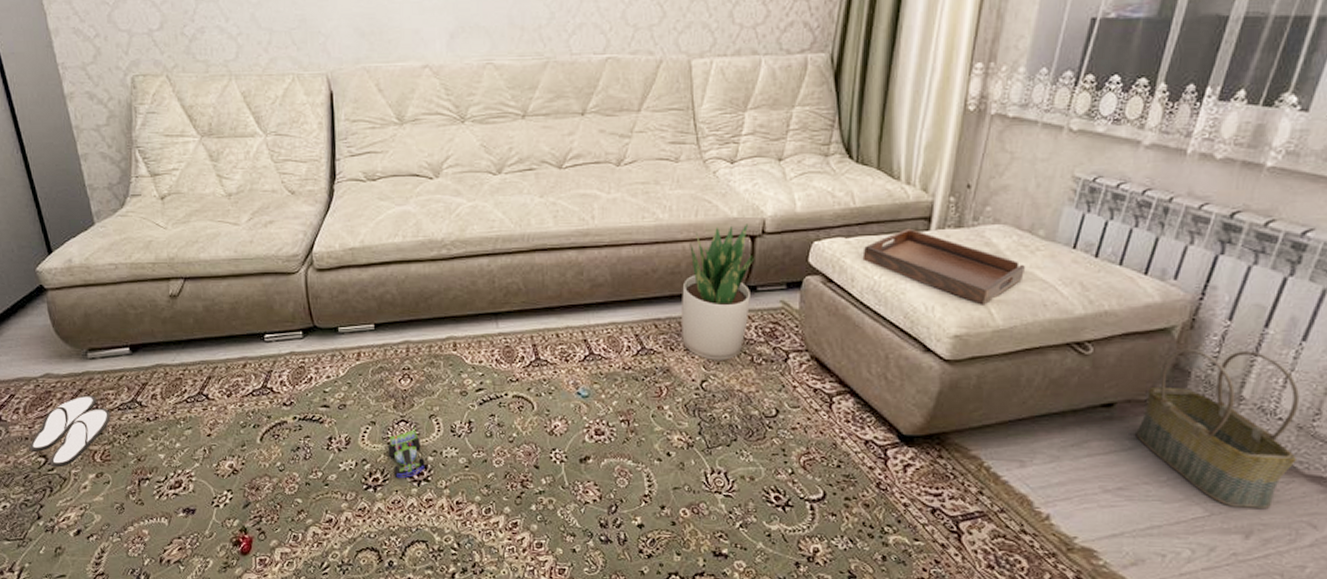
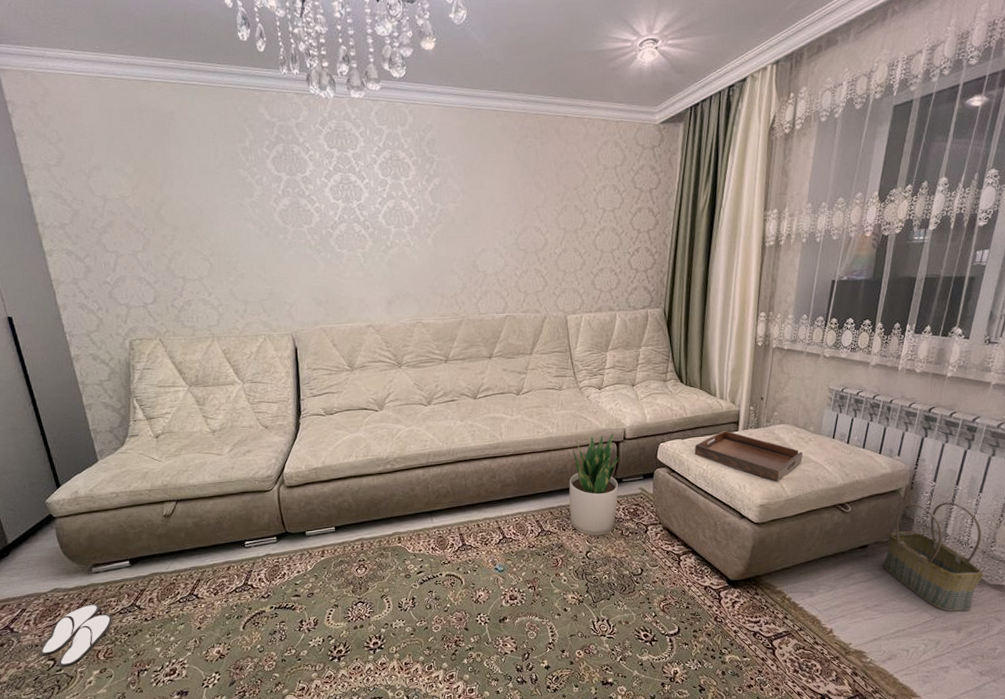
race car: present [387,426,425,479] -> none [348,606,379,649]

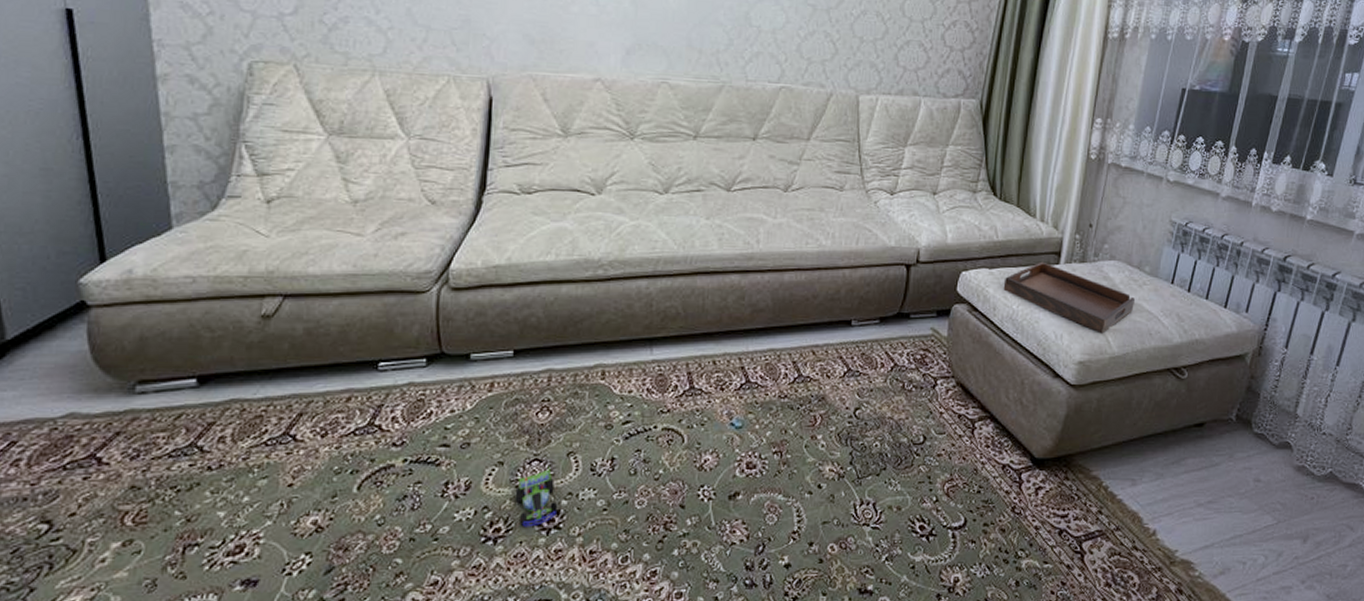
slippers: present [39,603,113,668] -> none [26,440,157,536]
race car: none [348,606,379,649] -> present [515,466,558,527]
planter: present [568,433,620,536] -> none [838,253,910,387]
basket: present [883,502,984,612] -> none [1221,372,1337,514]

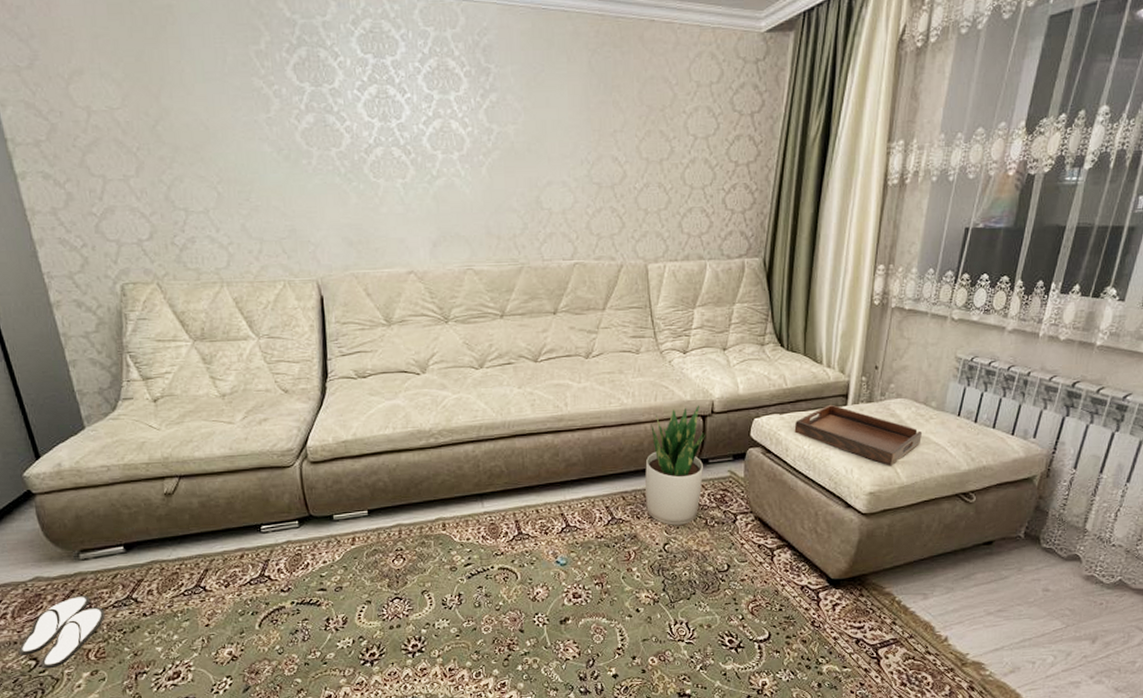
slippers: none [26,440,157,536] -> present [18,595,105,669]
race car: present [515,466,558,527] -> none [383,602,419,652]
planter: none [838,253,910,387] -> present [644,405,706,525]

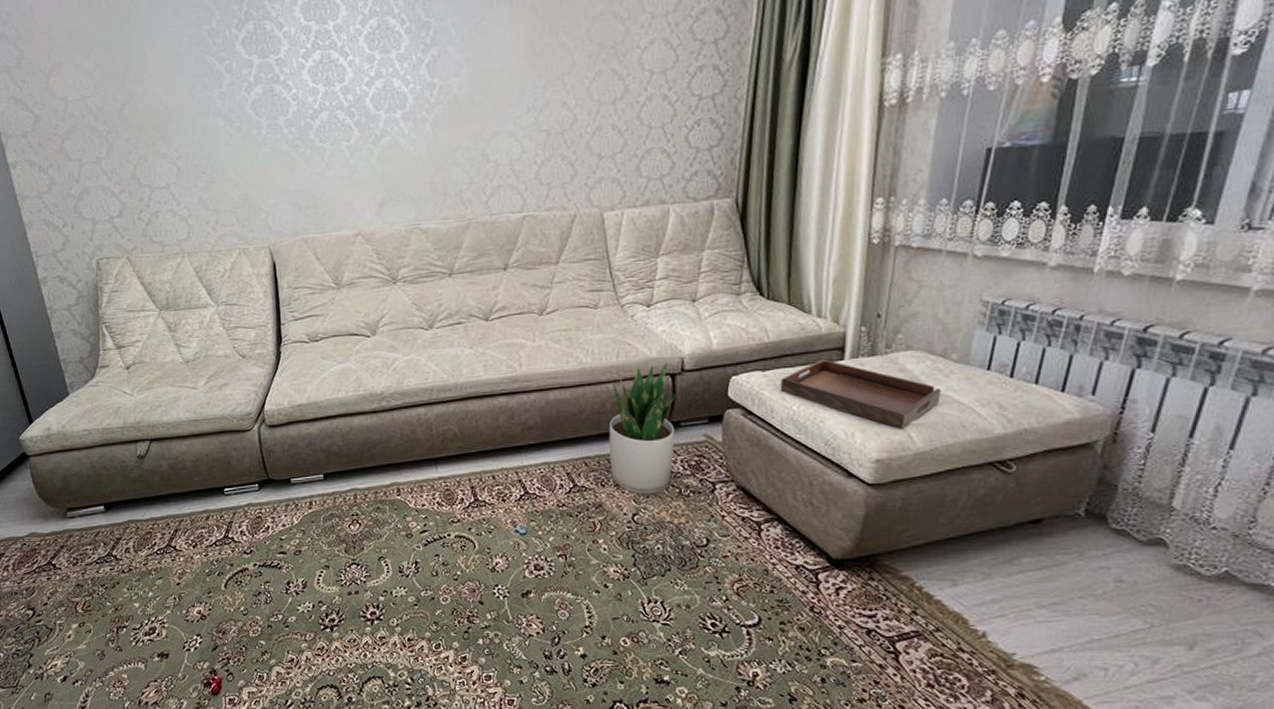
slippers: present [18,595,105,669] -> none [18,551,90,619]

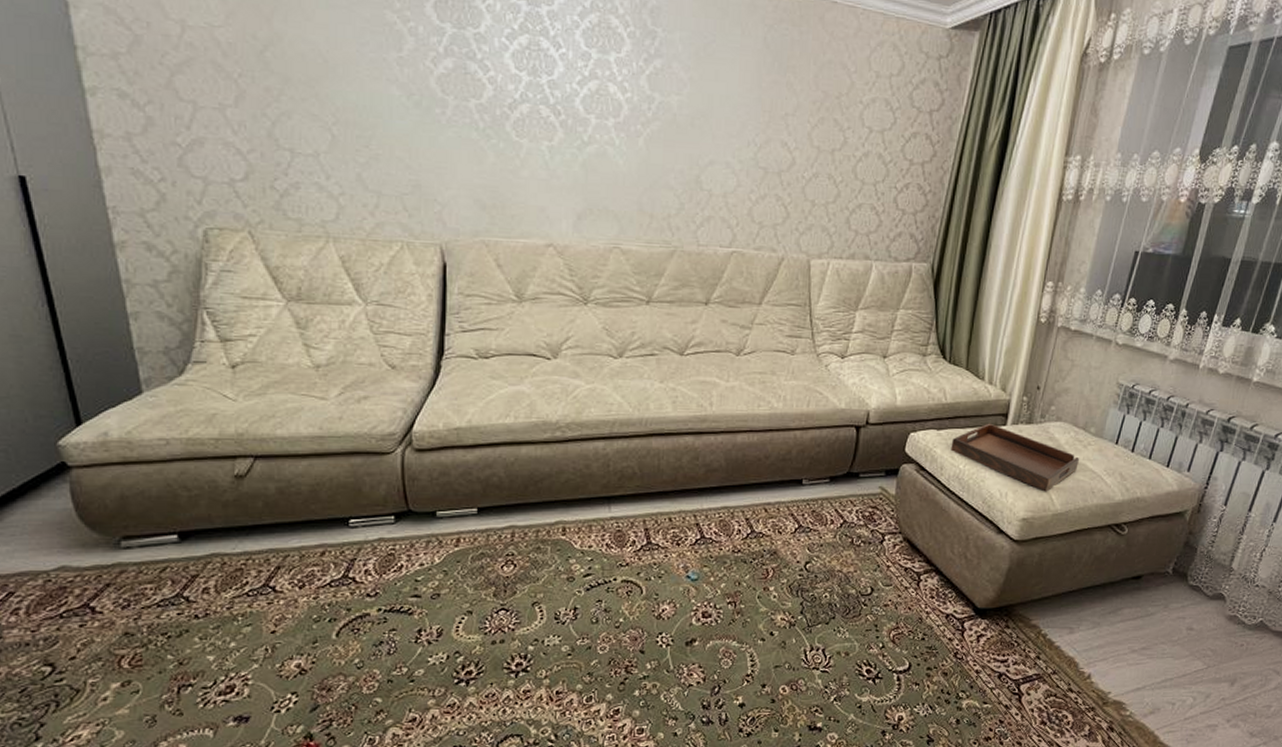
planter: present [608,363,677,494] -> none [789,415,859,543]

